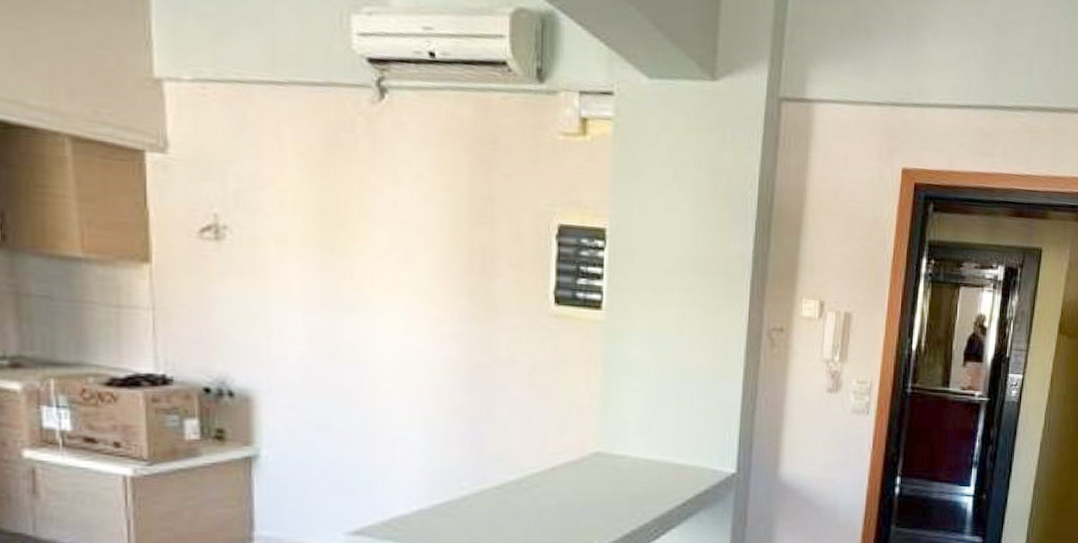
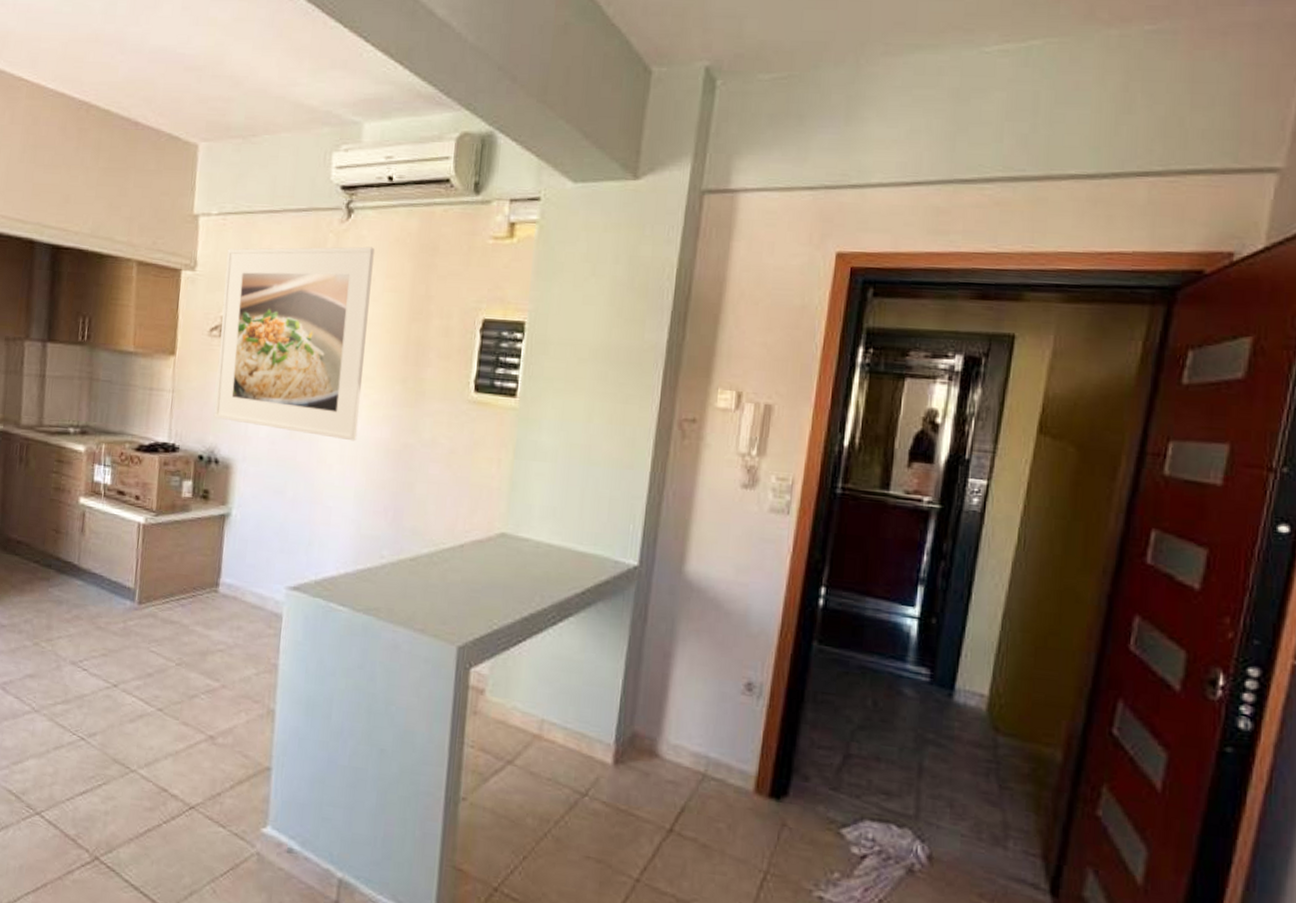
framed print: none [213,126,419,363] -> present [214,246,375,441]

